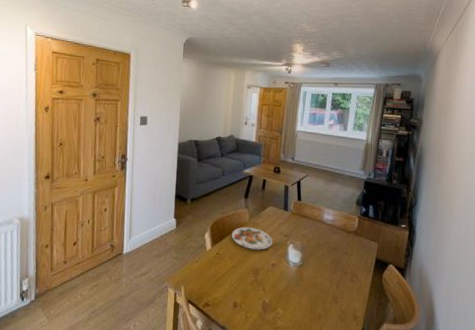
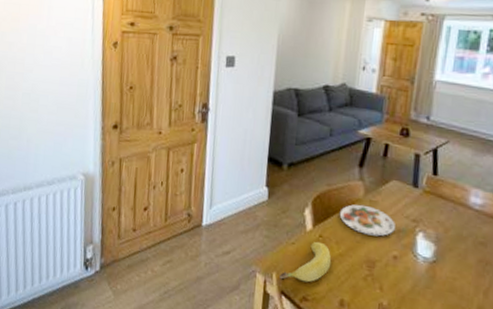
banana: none [187,258,227,291] -> present [280,241,332,283]

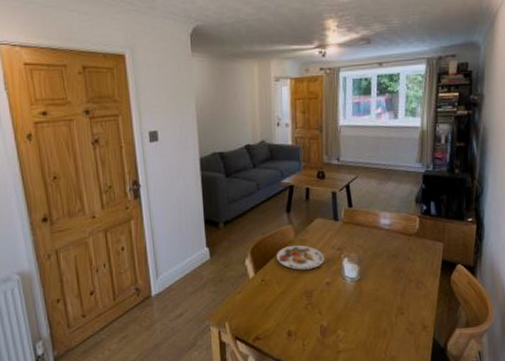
banana: present [280,241,332,283] -> none [232,285,276,327]

